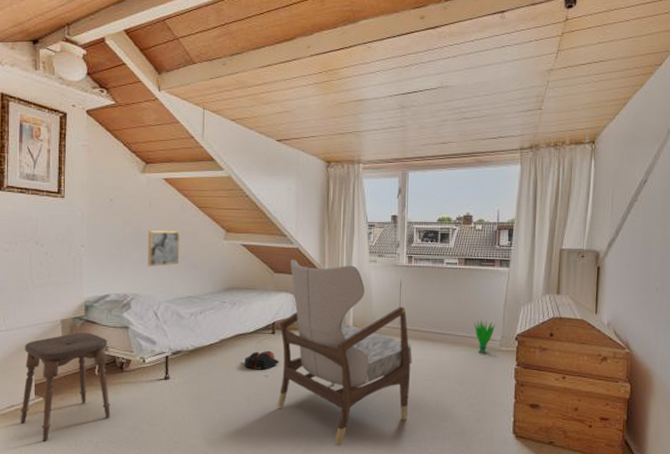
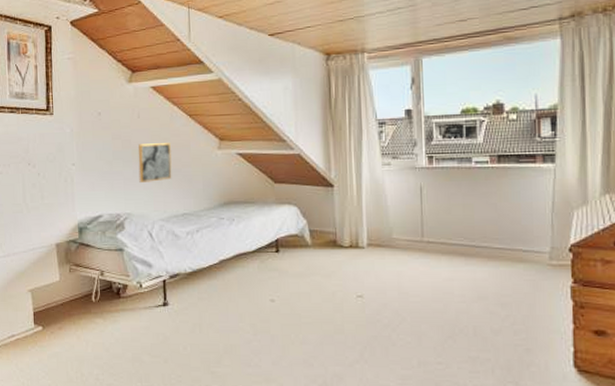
stool: present [20,332,110,441] -> none [21,256,110,373]
bag: present [245,350,280,370] -> none [247,271,287,293]
armchair: present [277,259,412,446] -> none [283,167,441,381]
decorative plant: present [474,320,496,354] -> none [514,229,543,270]

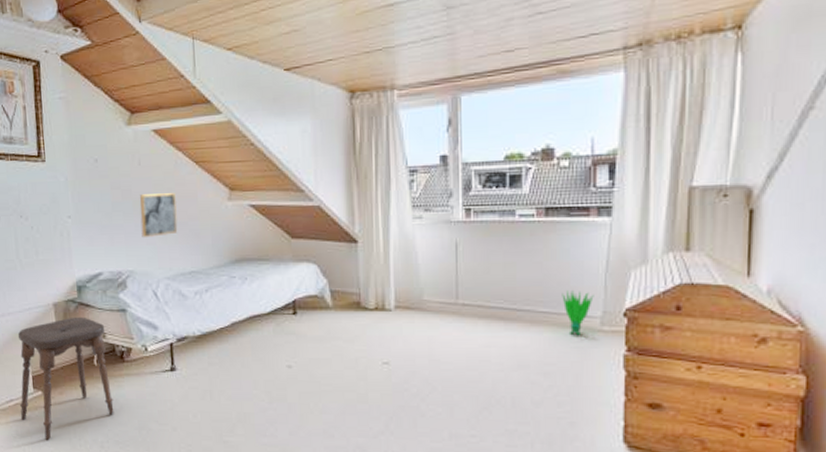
stool: none [21,256,110,373] -> present [17,317,114,440]
decorative plant: none [514,229,543,270] -> present [562,291,594,336]

